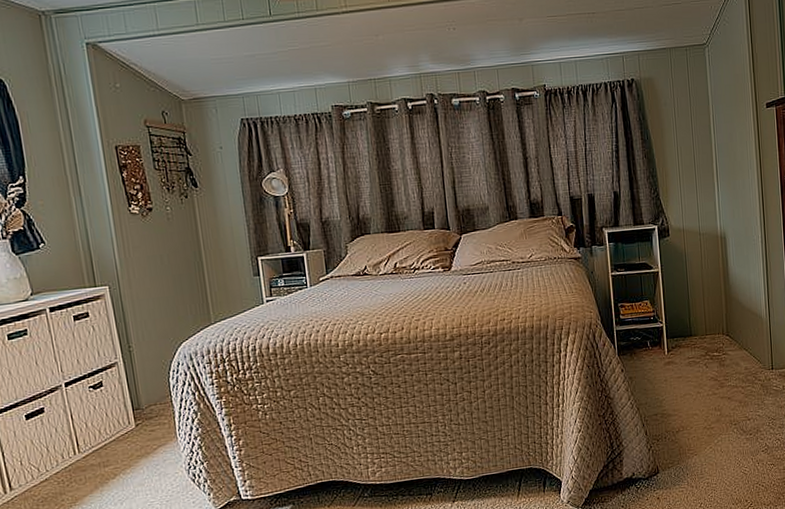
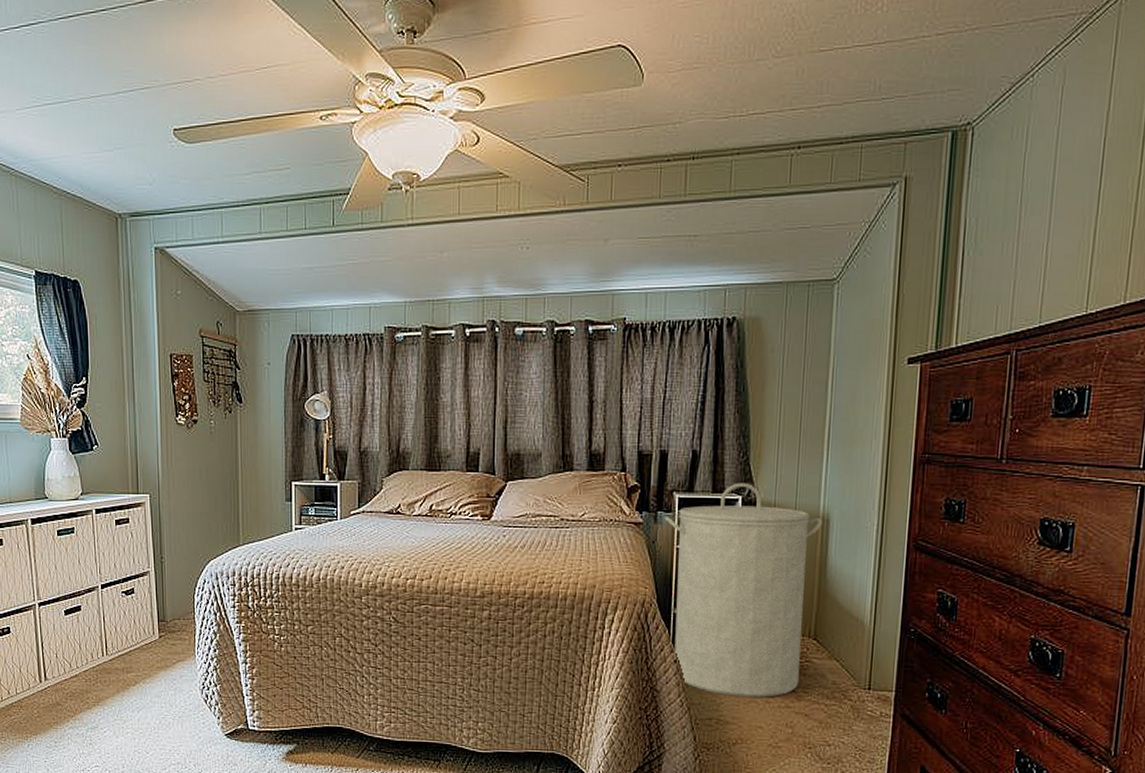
laundry hamper: none [598,214,721,393] -> present [664,482,823,698]

